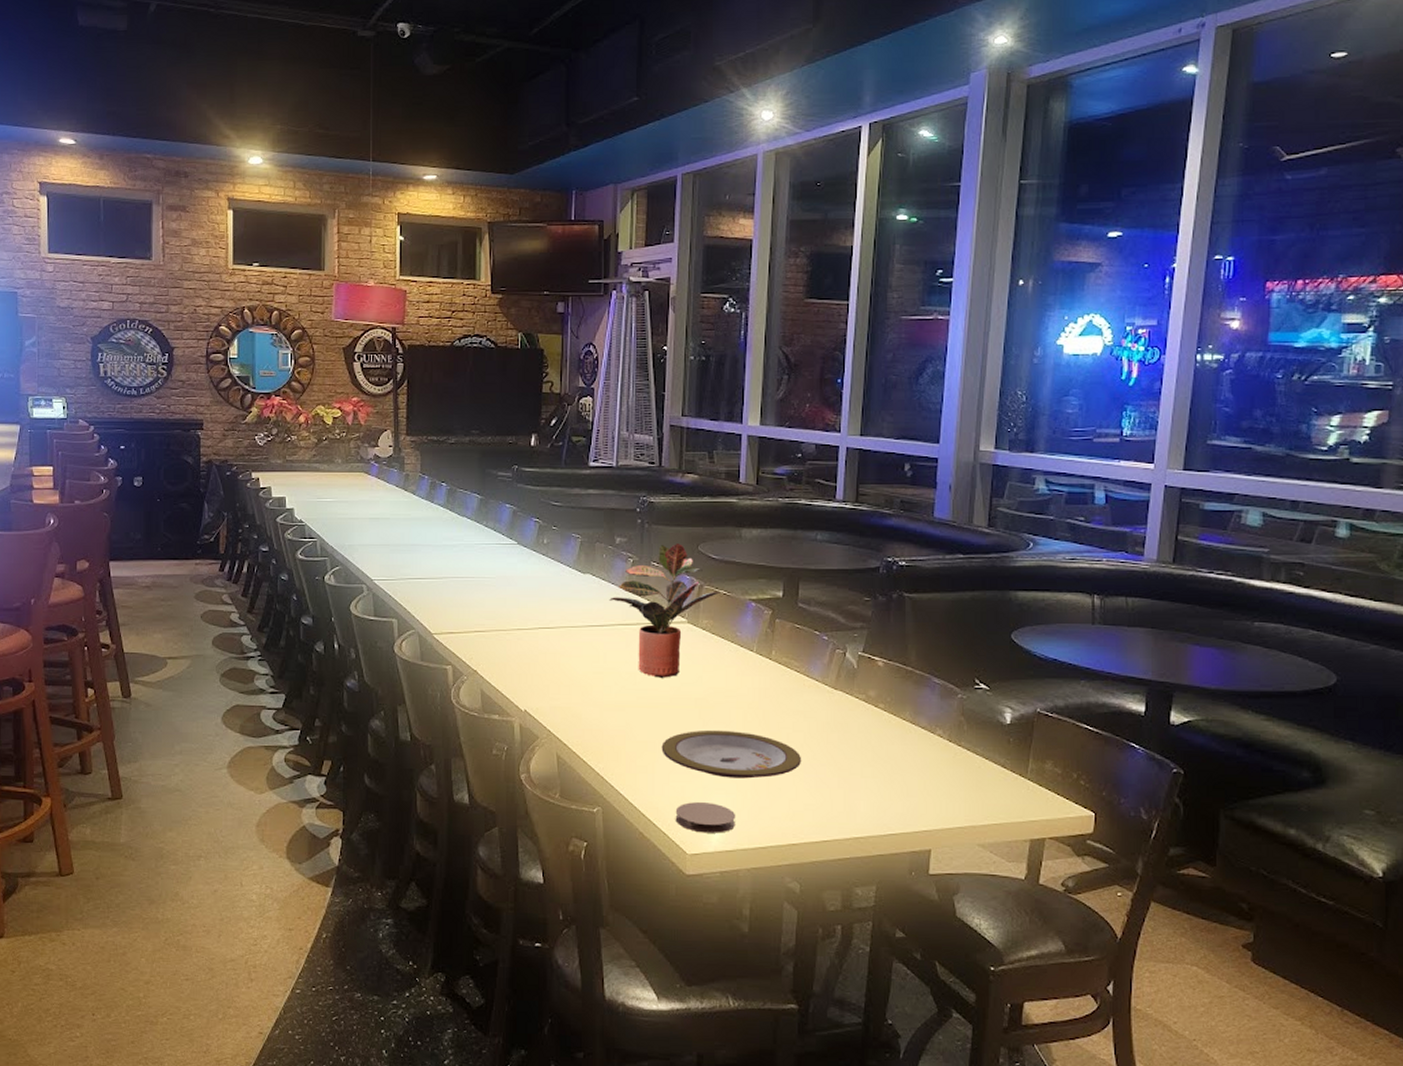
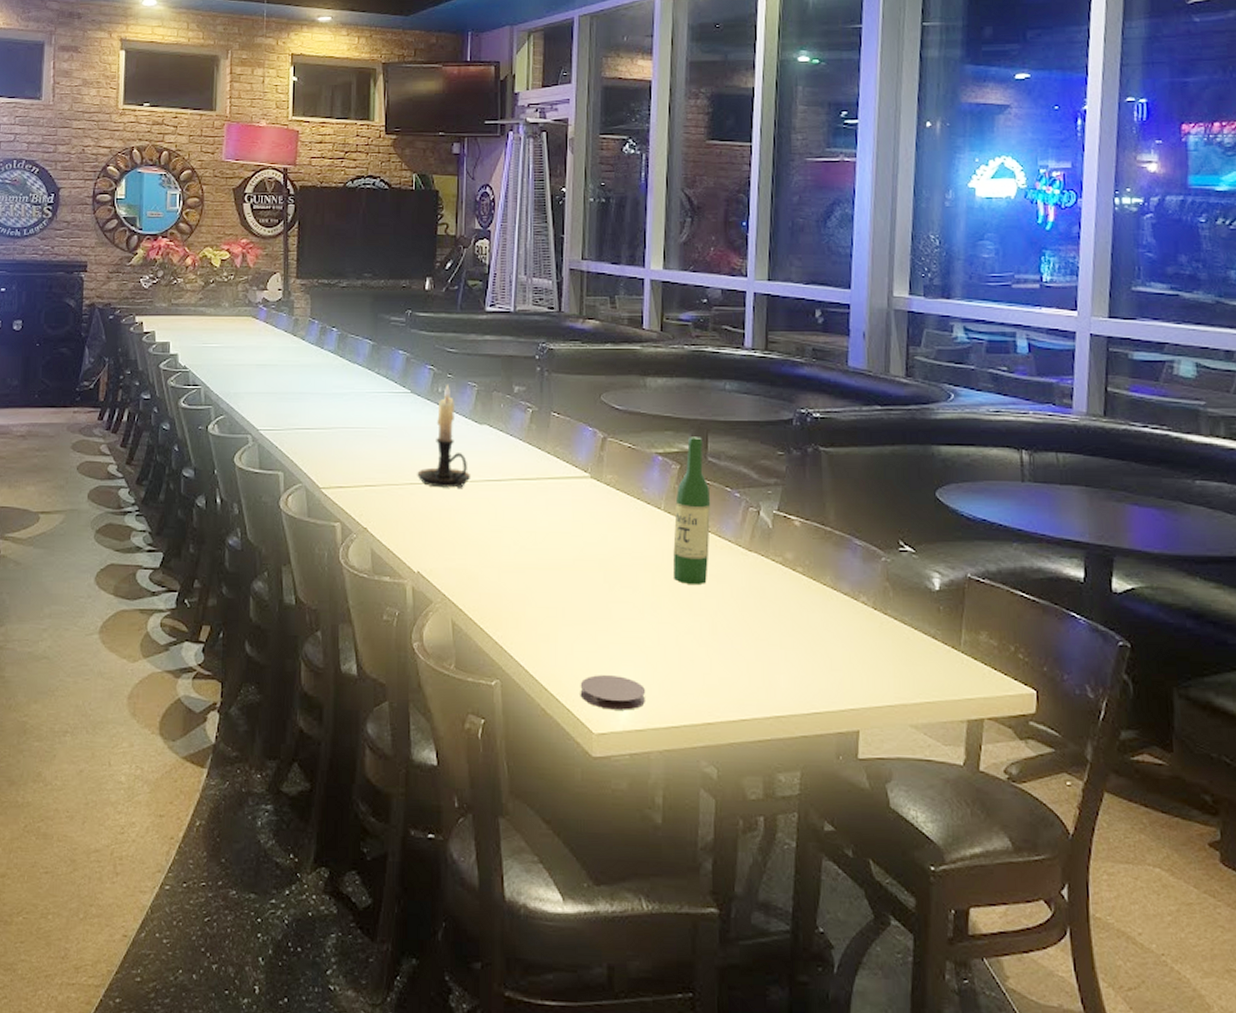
candle holder: none [524,537,575,633] -> present [417,385,471,488]
potted plant: present [609,544,721,678] -> none [507,393,625,537]
plate: present [661,729,801,779] -> none [564,594,715,649]
wine bottle: none [764,584,801,720] -> present [673,437,711,584]

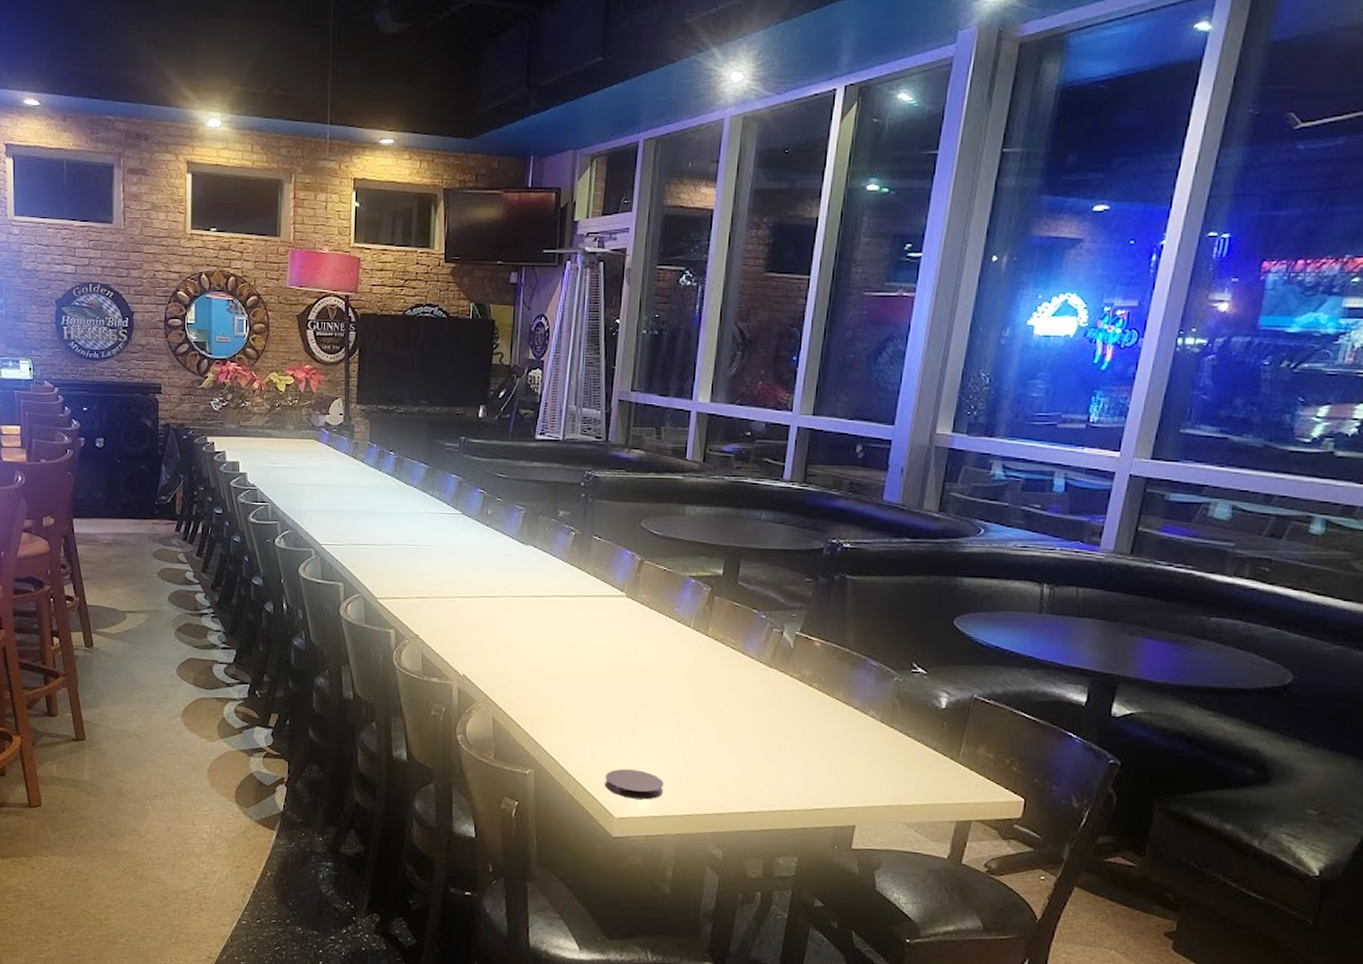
candle holder: present [417,385,471,488] -> none [465,508,516,602]
wine bottle: present [673,437,711,584] -> none [697,562,738,695]

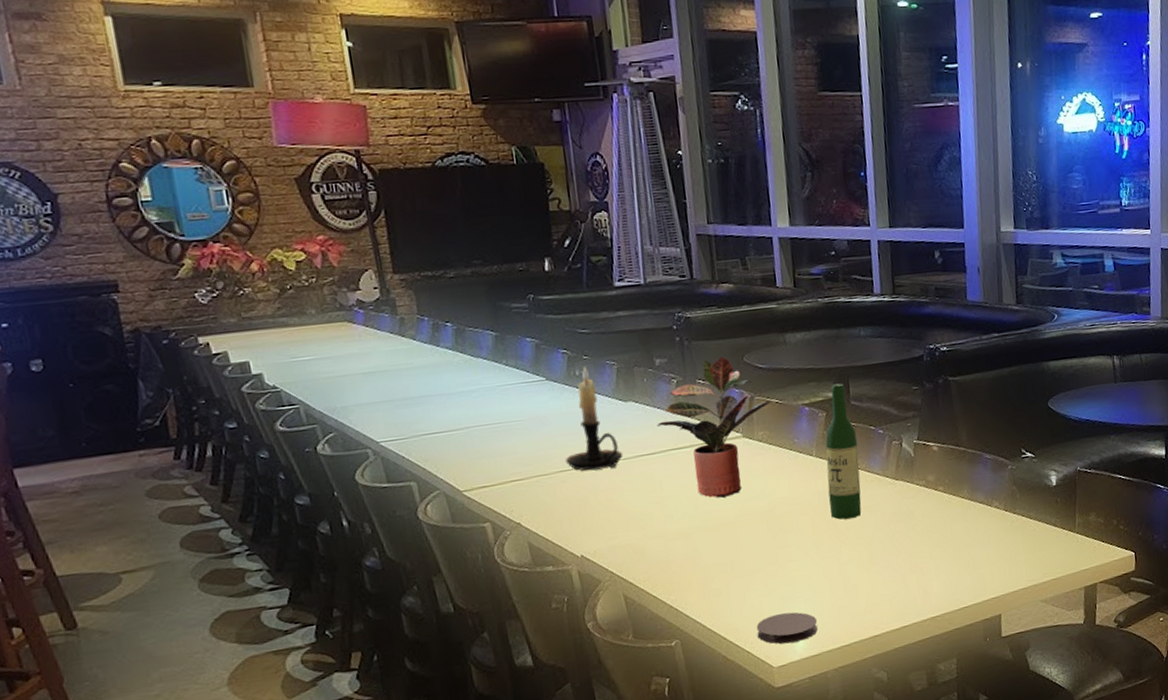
candle holder: none [465,508,516,602] -> present [565,367,624,471]
potted plant: none [550,519,661,649] -> present [657,357,773,498]
wine bottle: none [697,562,738,695] -> present [825,383,862,520]

